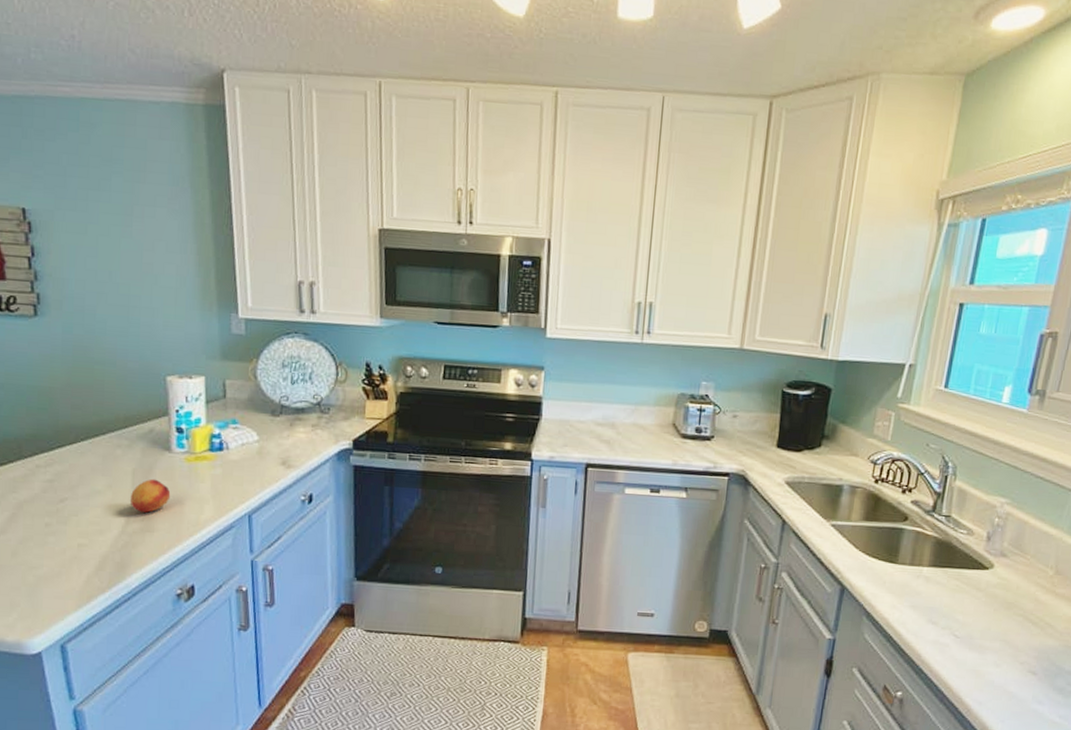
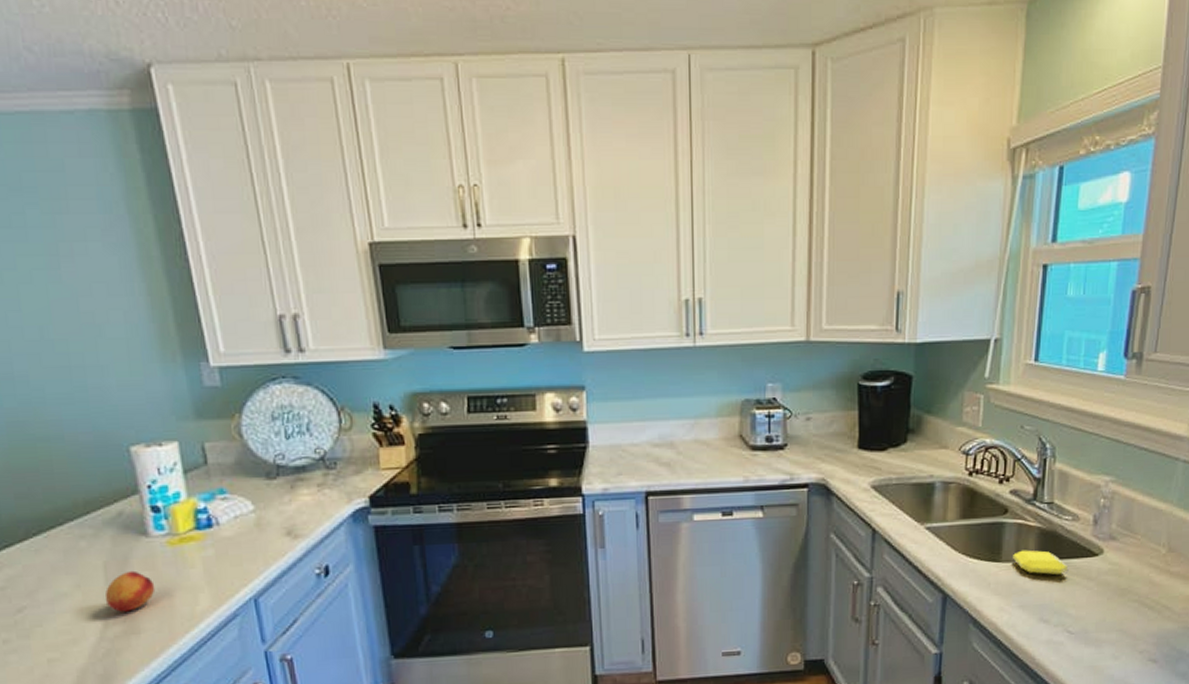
soap bar: none [908,555,959,583] -> present [1013,550,1067,576]

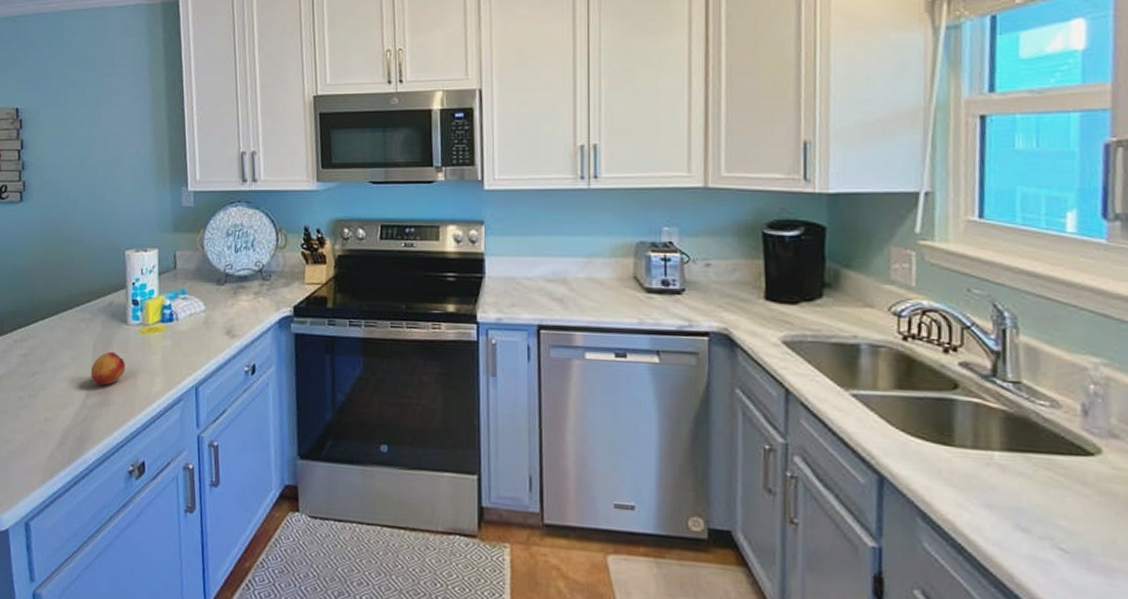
soap bar: present [1013,550,1067,576] -> none [970,435,1050,474]

